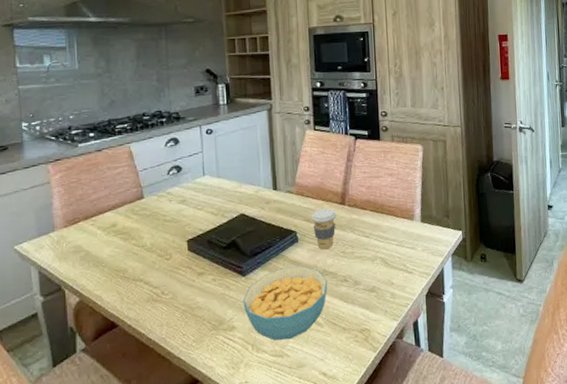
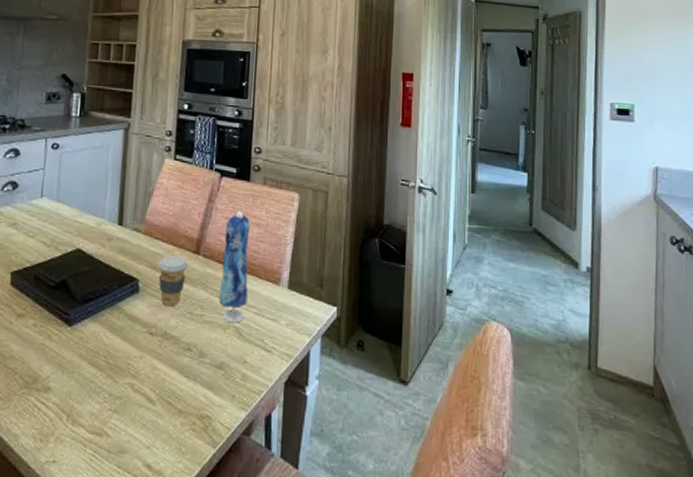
cereal bowl: present [243,266,328,341] -> none [64,322,168,415]
dress: none [364,166,389,256] -> present [219,211,250,323]

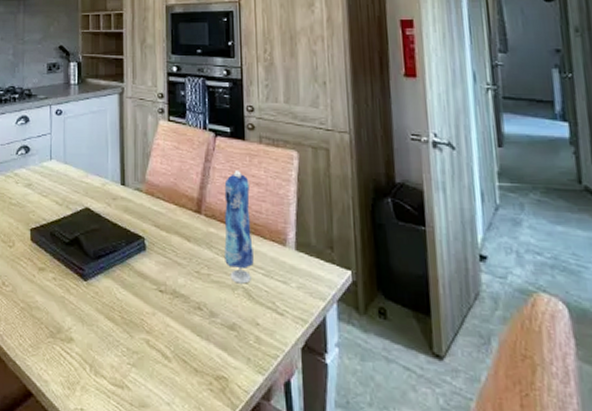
coffee cup: present [157,255,188,307] -> none [161,214,190,265]

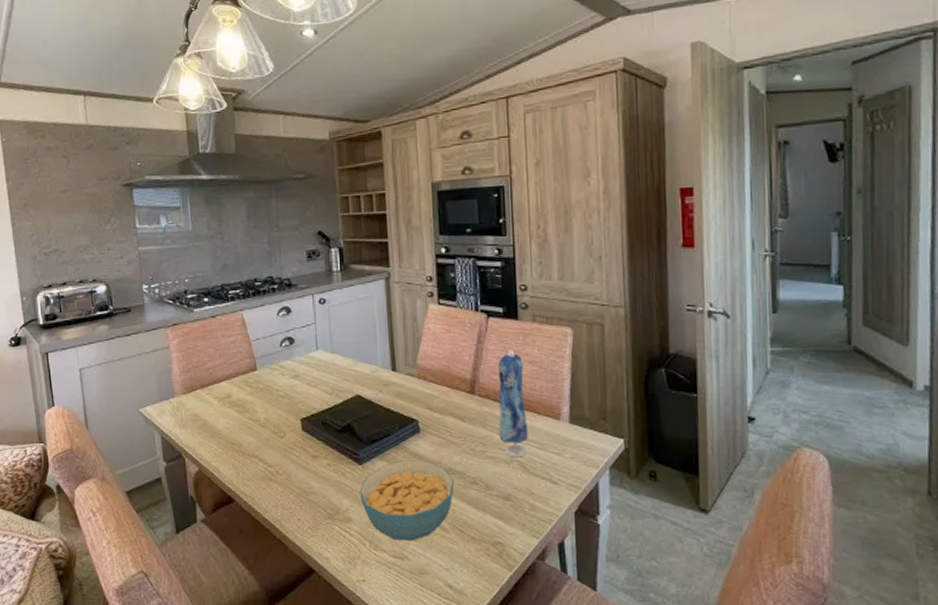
cereal bowl: none [83,279,178,369] -> present [359,460,455,542]

